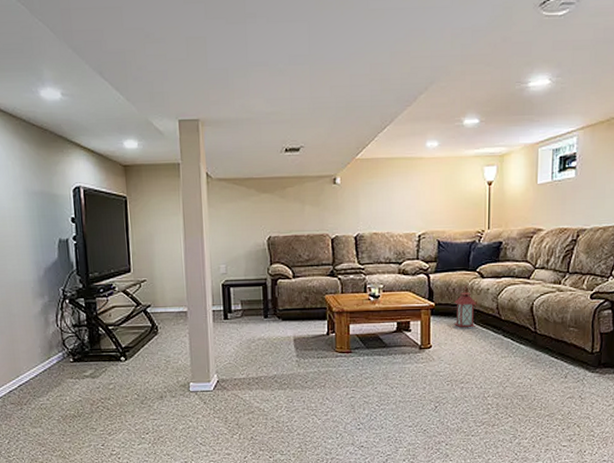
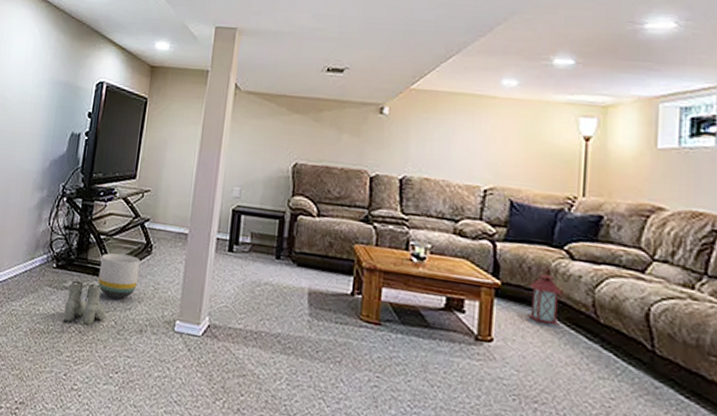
boots: none [89,368,128,404] -> present [63,280,106,326]
planter: none [113,338,151,377] -> present [98,253,140,300]

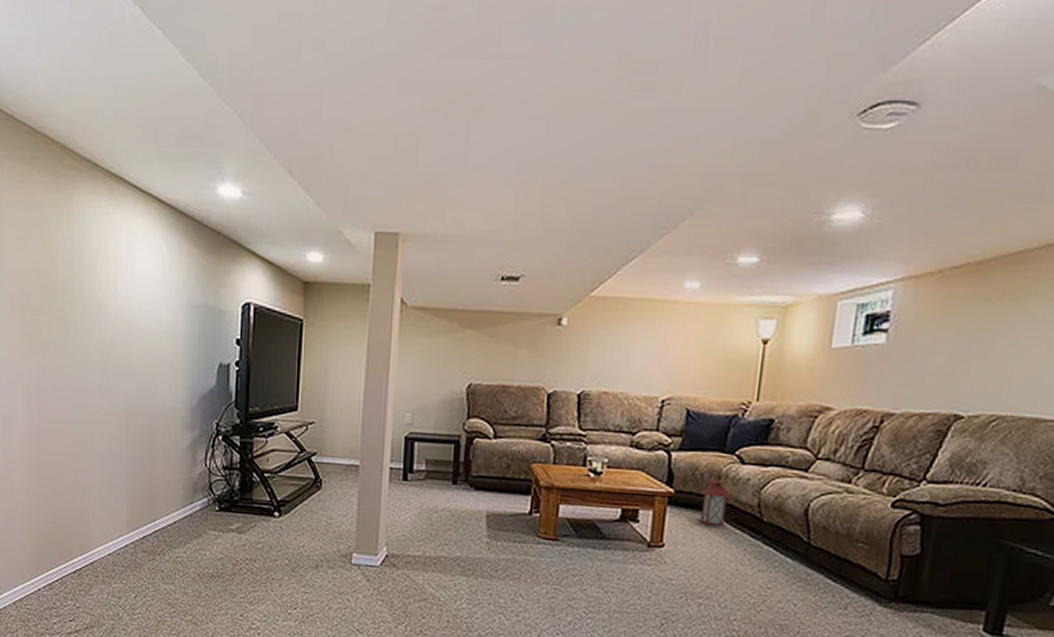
boots: present [63,280,106,326] -> none [233,522,278,566]
planter: present [98,253,140,300] -> none [266,490,310,537]

